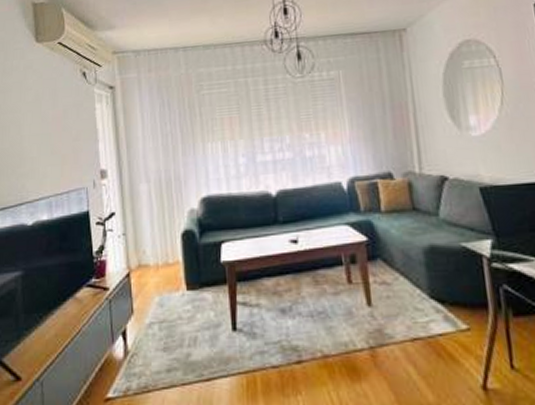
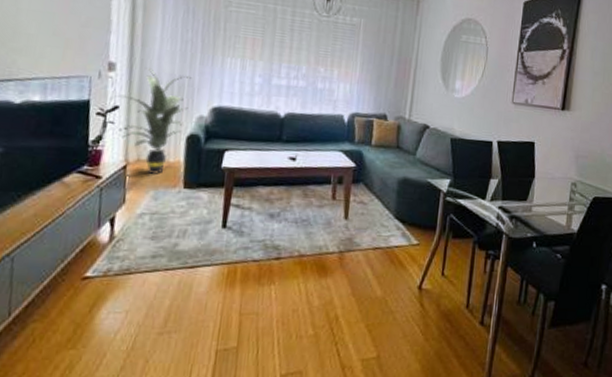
indoor plant: none [110,169,179,279] -> present [115,68,191,174]

